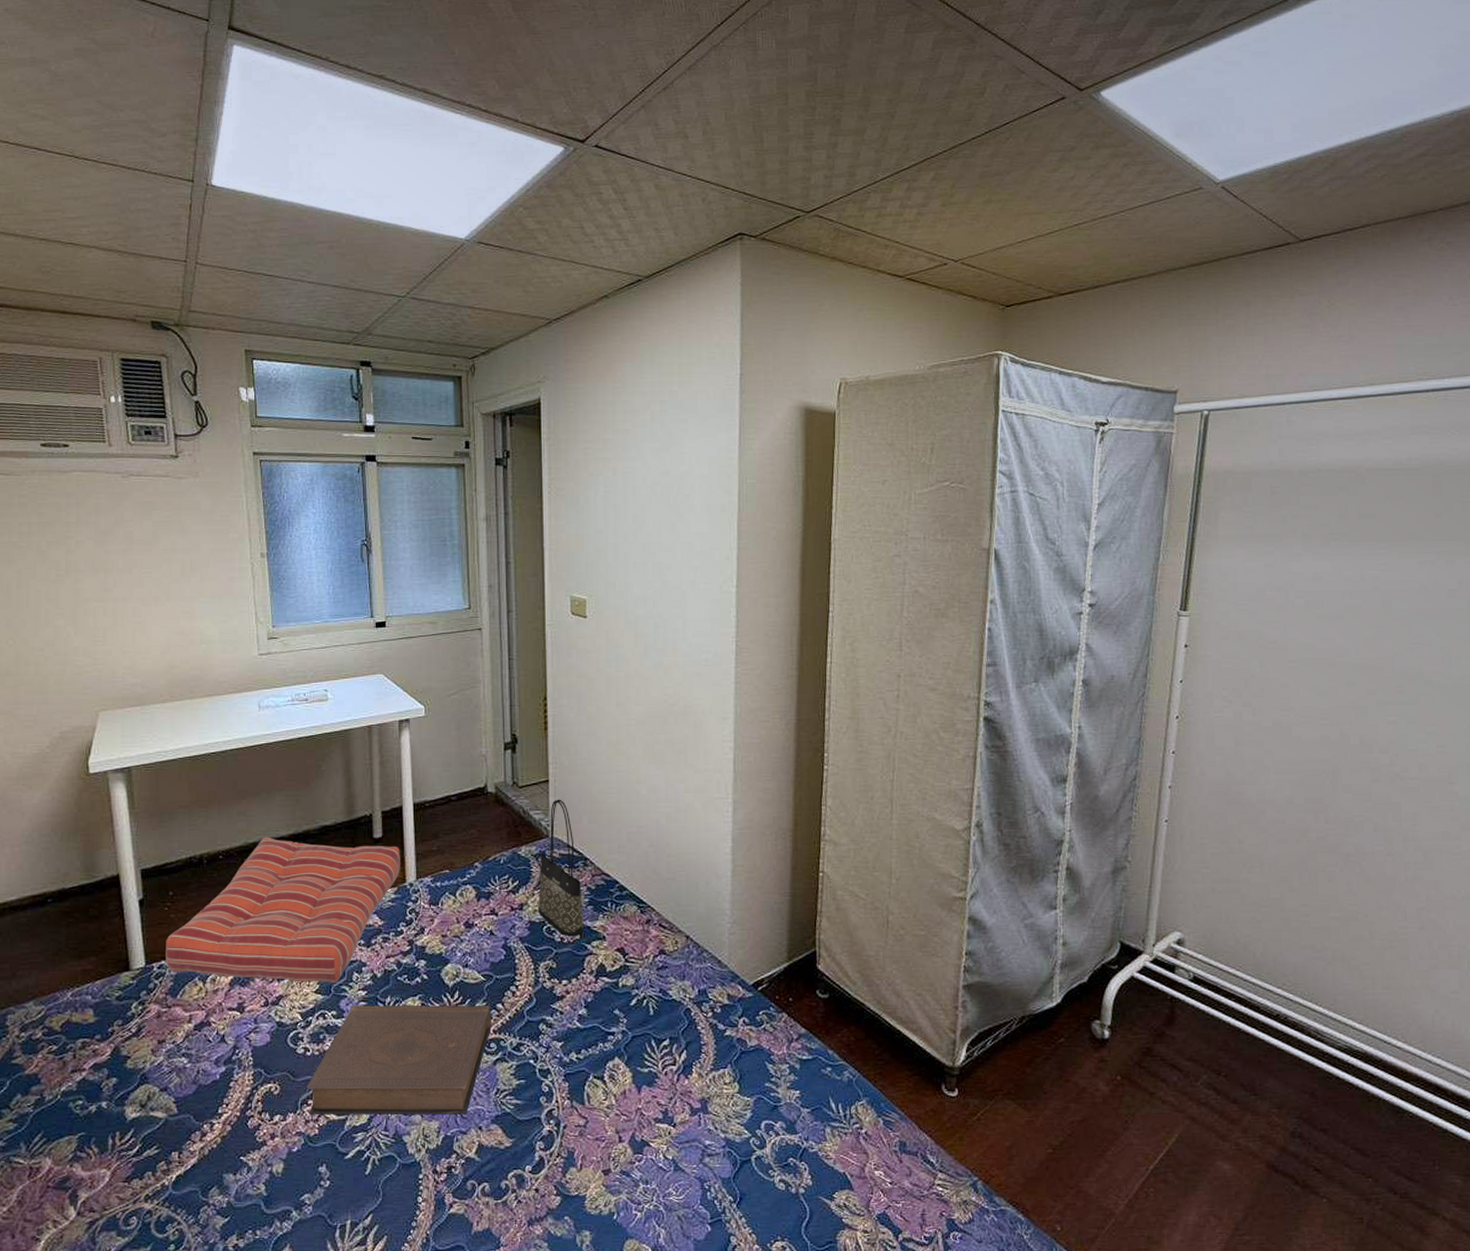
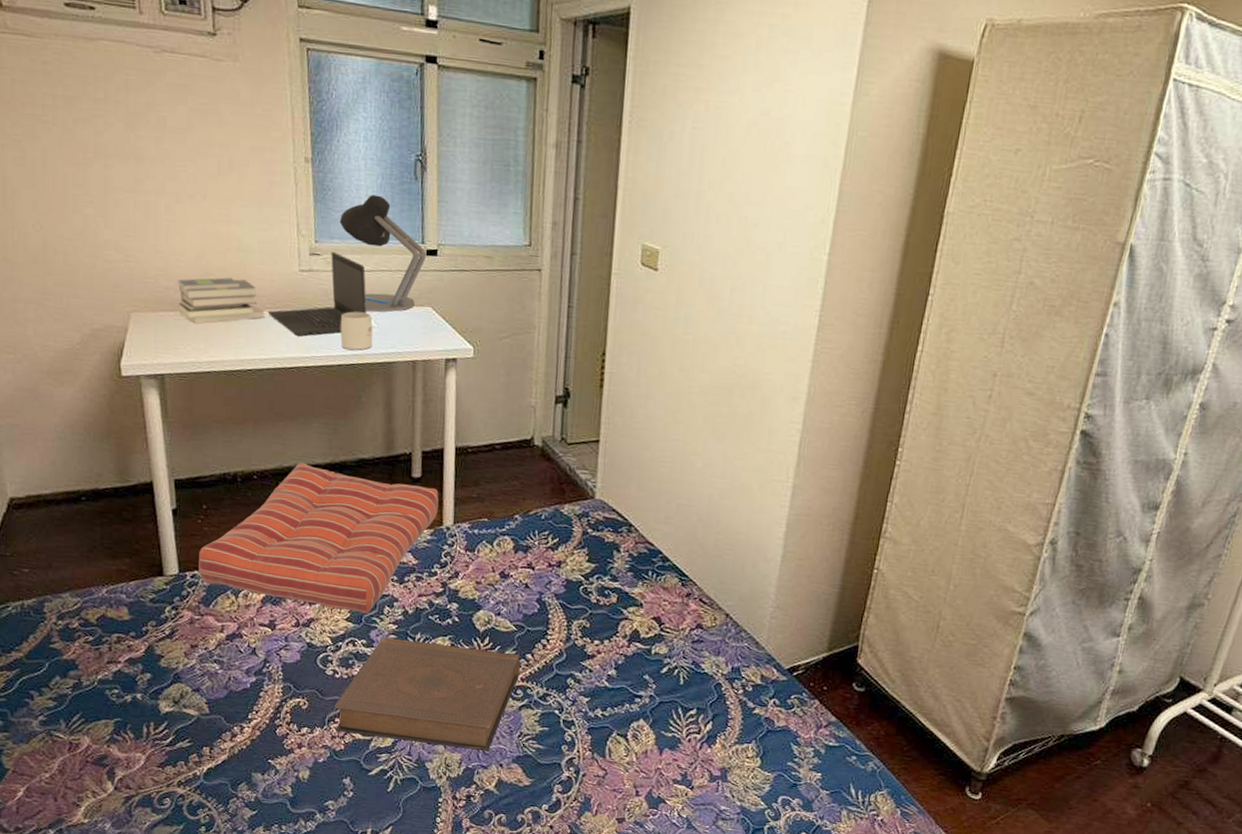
books: none [143,669,227,715] -> present [177,277,265,324]
laptop: none [229,634,323,715] -> present [267,251,367,337]
desk lamp: none [294,579,376,685] -> present [339,194,427,313]
mug: none [298,686,330,723] -> present [340,311,373,351]
tote bag: present [538,799,584,937] -> none [576,461,623,600]

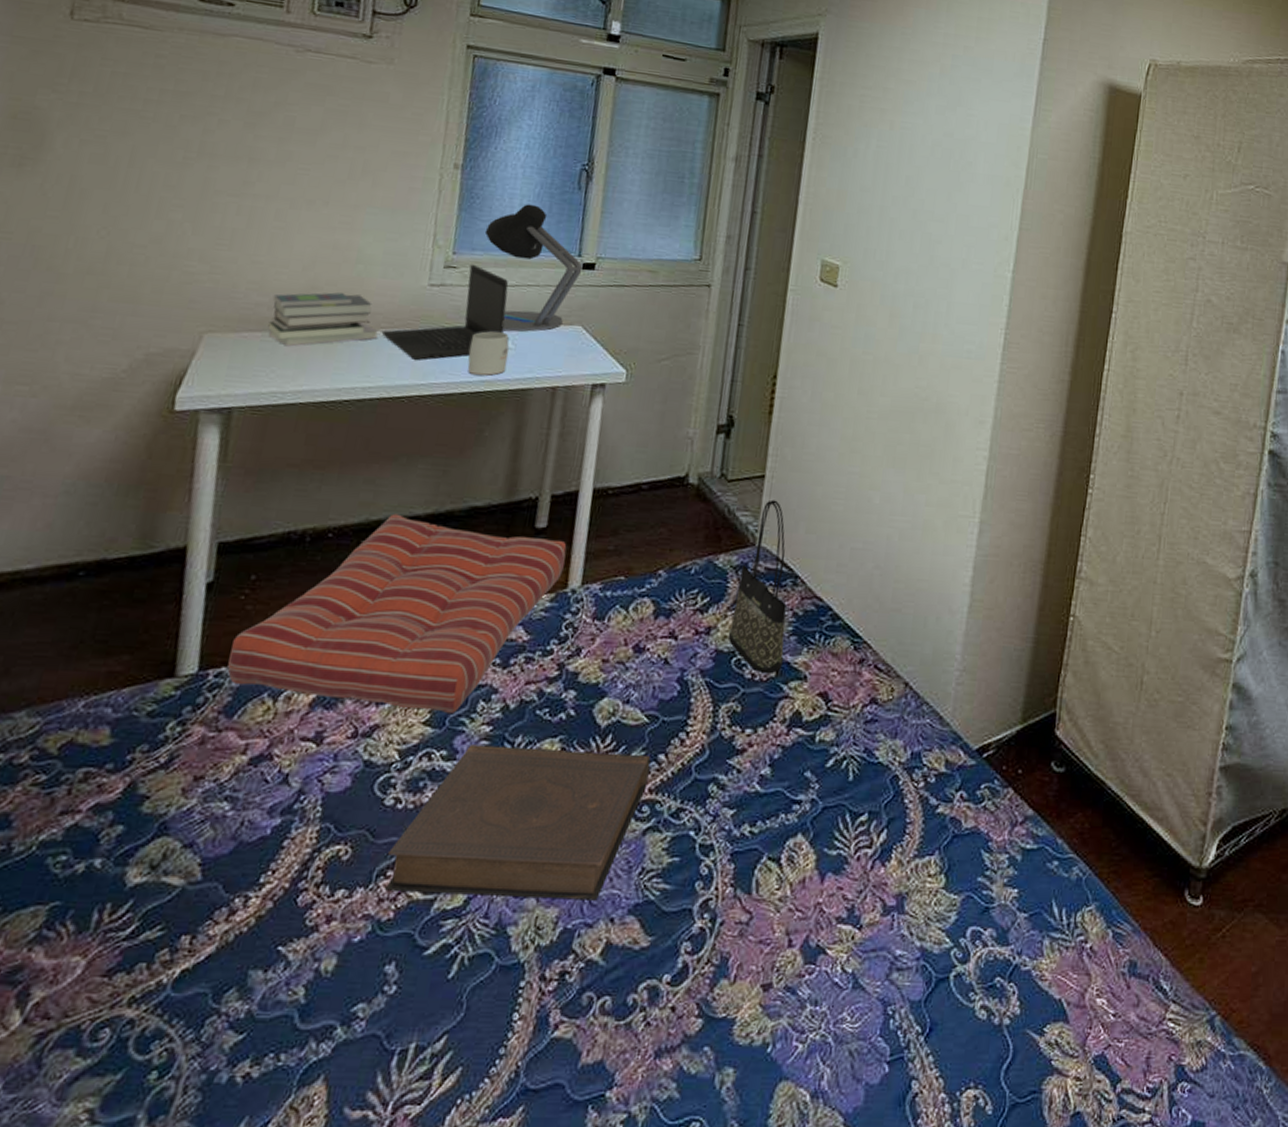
tote bag: none [576,461,623,600] -> present [729,500,787,674]

